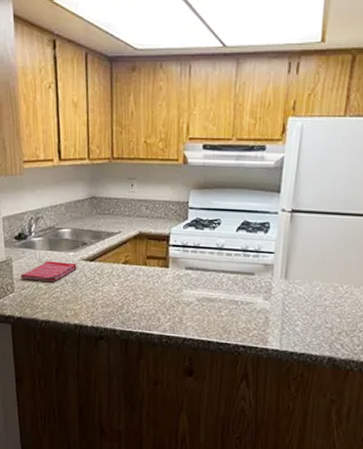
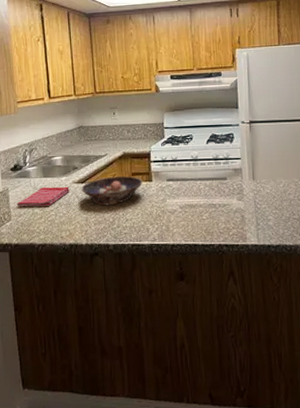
bowl: none [89,257,158,289] -> present [81,176,143,206]

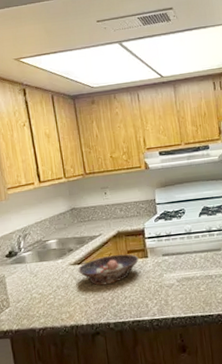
dish towel: present [17,186,70,207] -> none [14,269,67,293]

